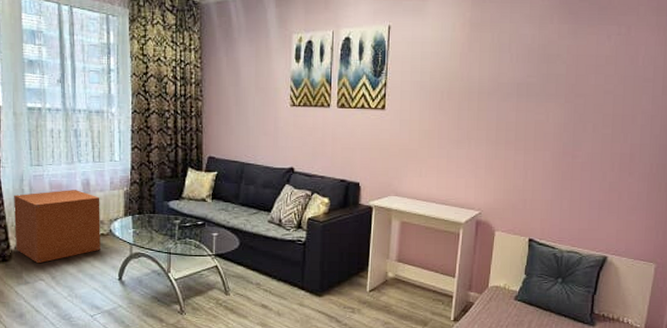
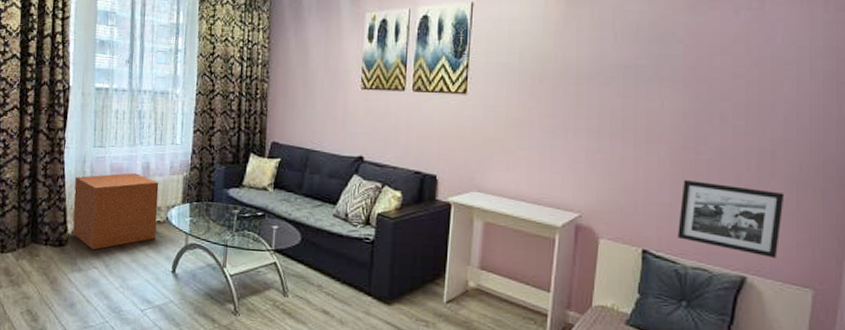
picture frame: none [557,179,639,240] -> present [678,179,785,258]

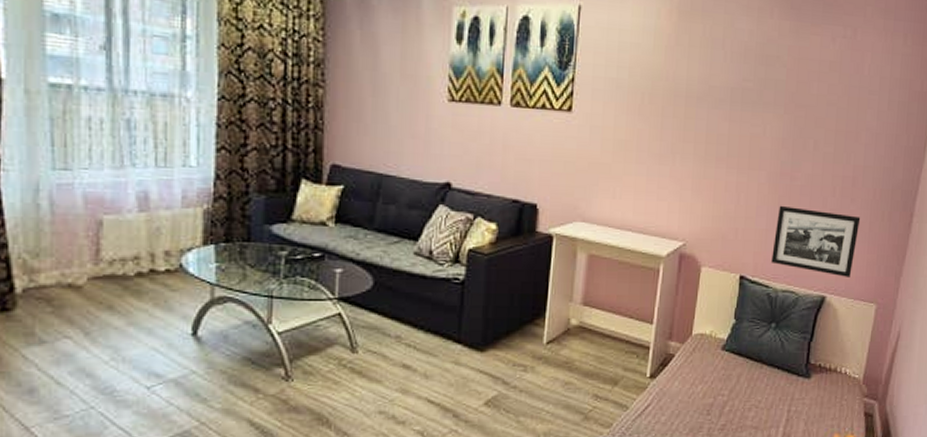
cardboard box: present [73,173,159,250] -> none [23,206,166,314]

